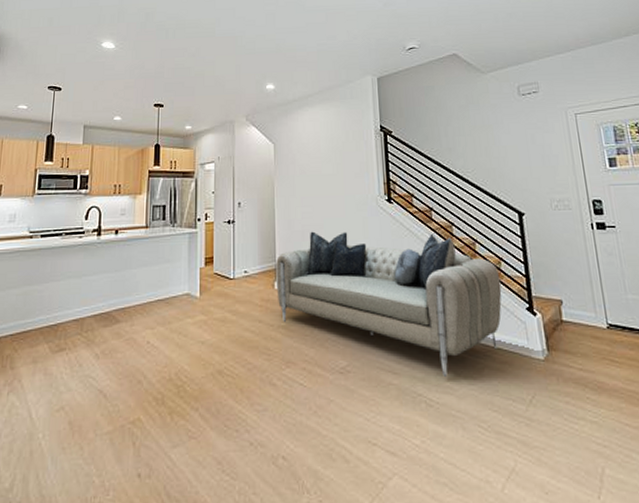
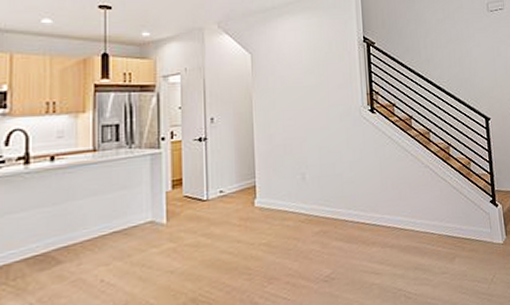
sofa: present [276,231,502,376] -> none [255,140,471,270]

